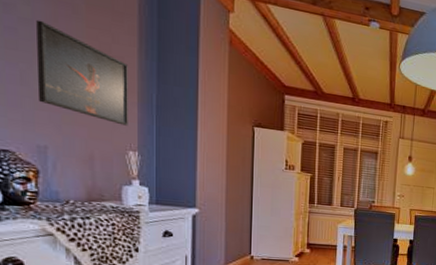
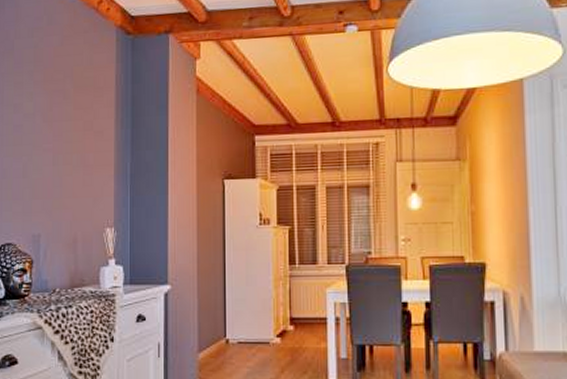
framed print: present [36,19,128,126] -> none [35,112,106,202]

